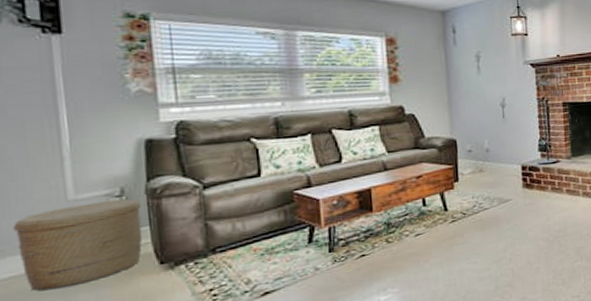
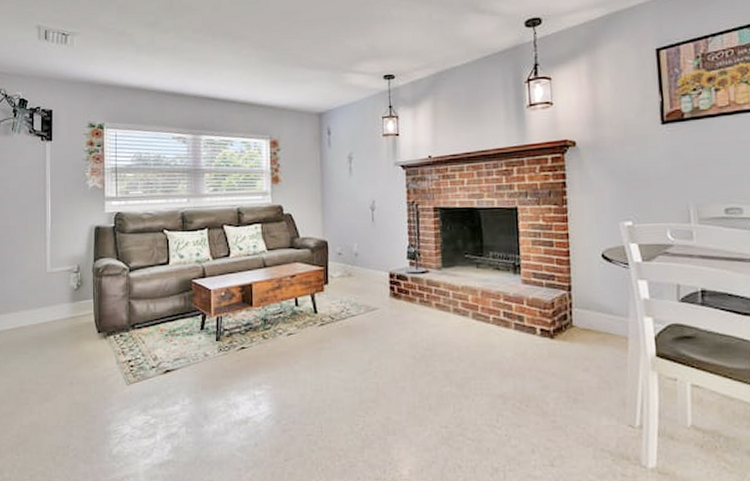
woven basket: present [13,199,143,291] -> none [16,275,89,343]

